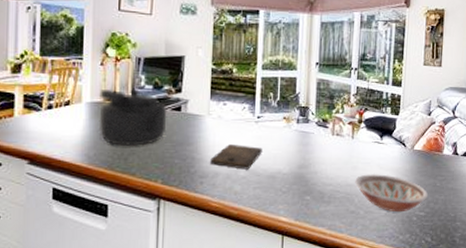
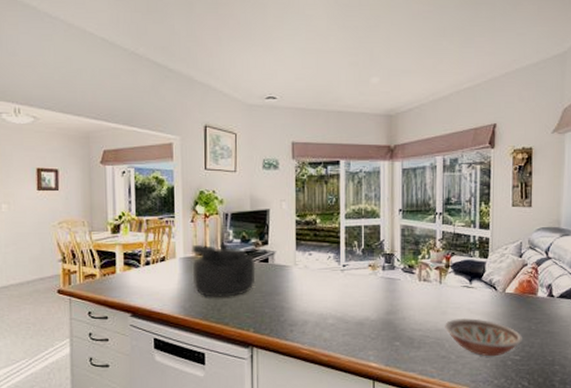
cutting board: present [210,144,263,170] -> none [299,293,349,317]

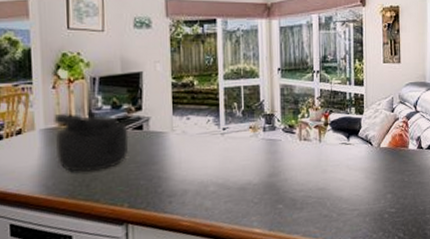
bowl: present [445,318,522,357] -> none [326,174,397,212]

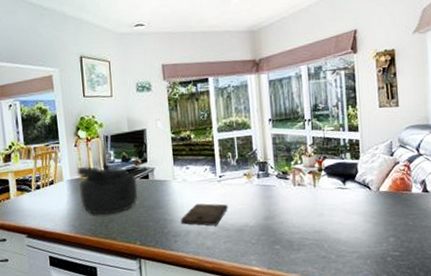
cutting board: none [178,159,231,184] -> present [181,203,228,226]

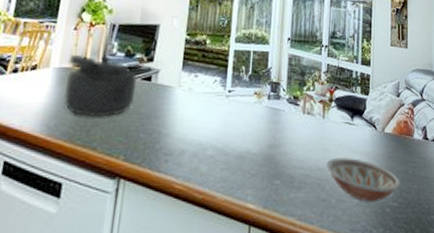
cutting board: present [181,203,228,226] -> none [177,119,232,148]
bowl: none [322,218,400,254] -> present [326,157,400,202]

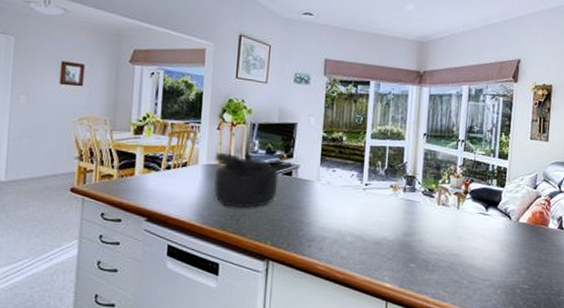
bowl: present [326,157,400,202] -> none [459,244,532,284]

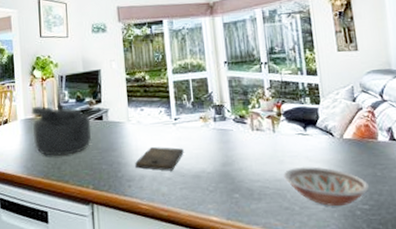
cutting board: none [318,210,369,235] -> present [135,147,184,171]
bowl: none [459,244,532,284] -> present [284,166,369,207]

